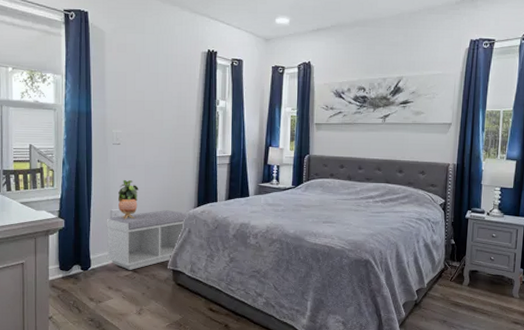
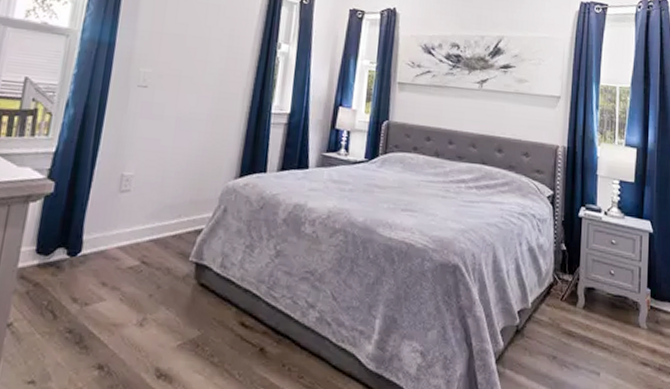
bench: present [106,210,188,270] -> none [105,178,226,260]
potted plant: present [118,180,139,219] -> none [133,134,164,188]

